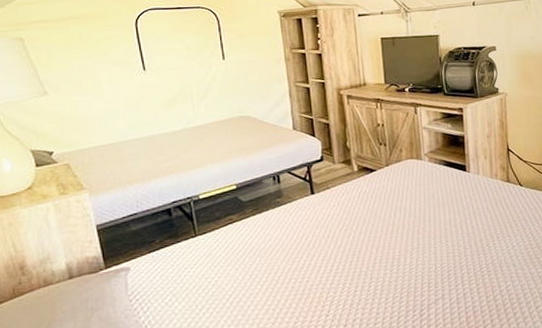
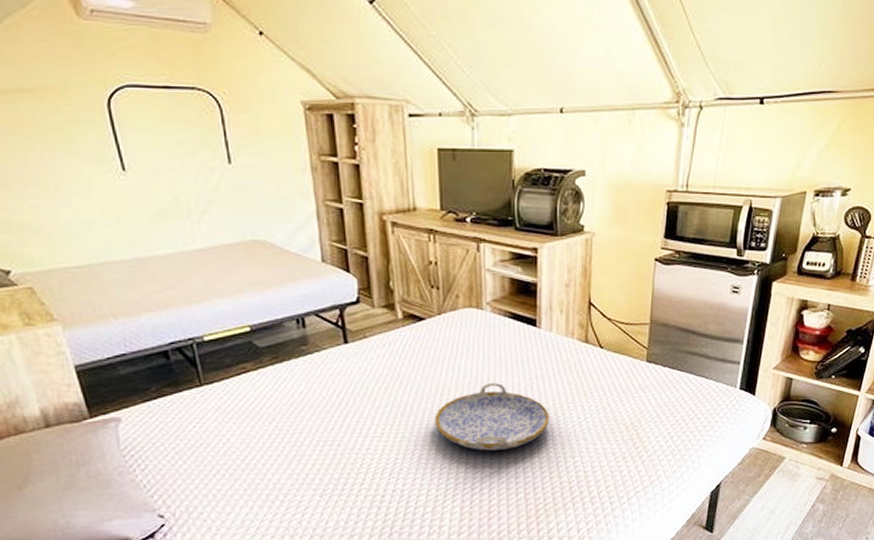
serving tray: none [386,219,483,280] -> present [434,382,550,451]

